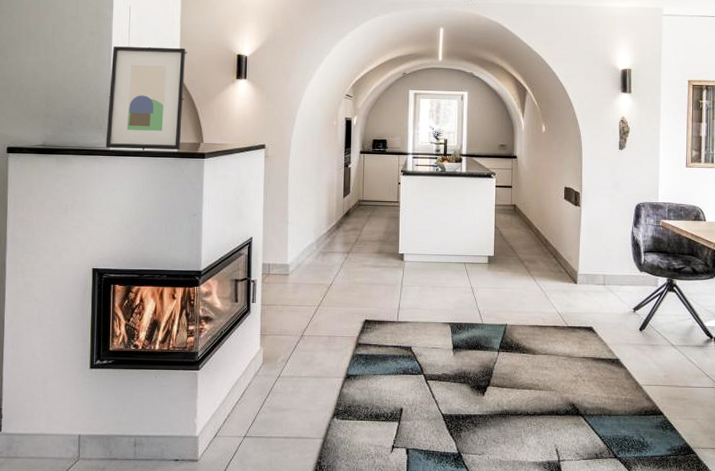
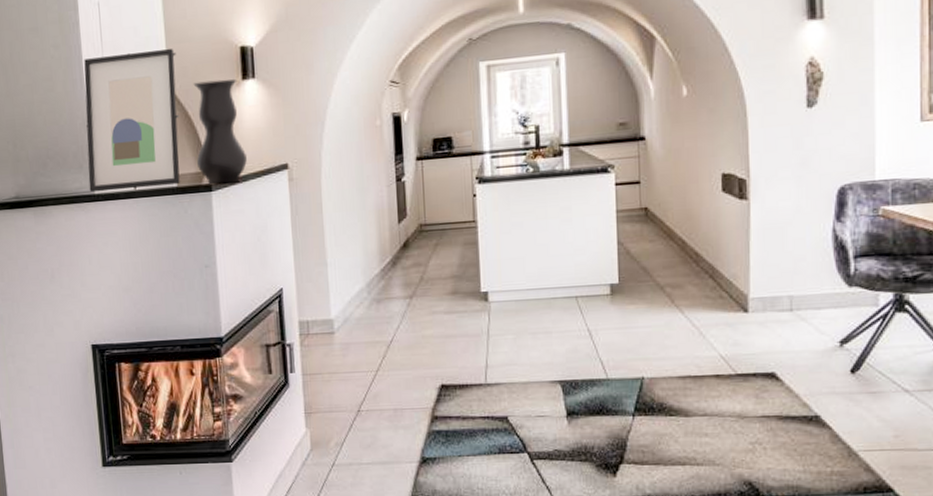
vase: none [195,76,234,154] -> present [193,79,247,185]

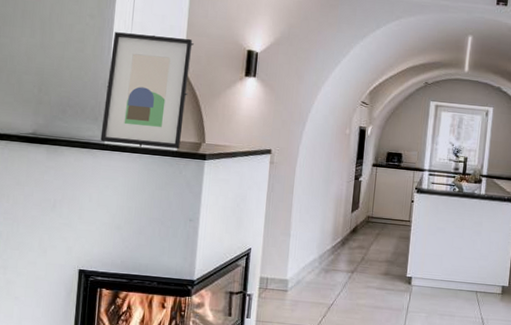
vase: present [193,79,247,185] -> none [197,70,241,157]

